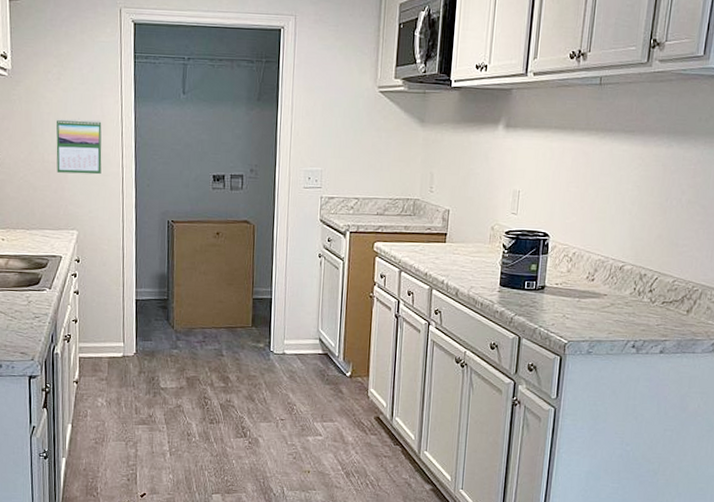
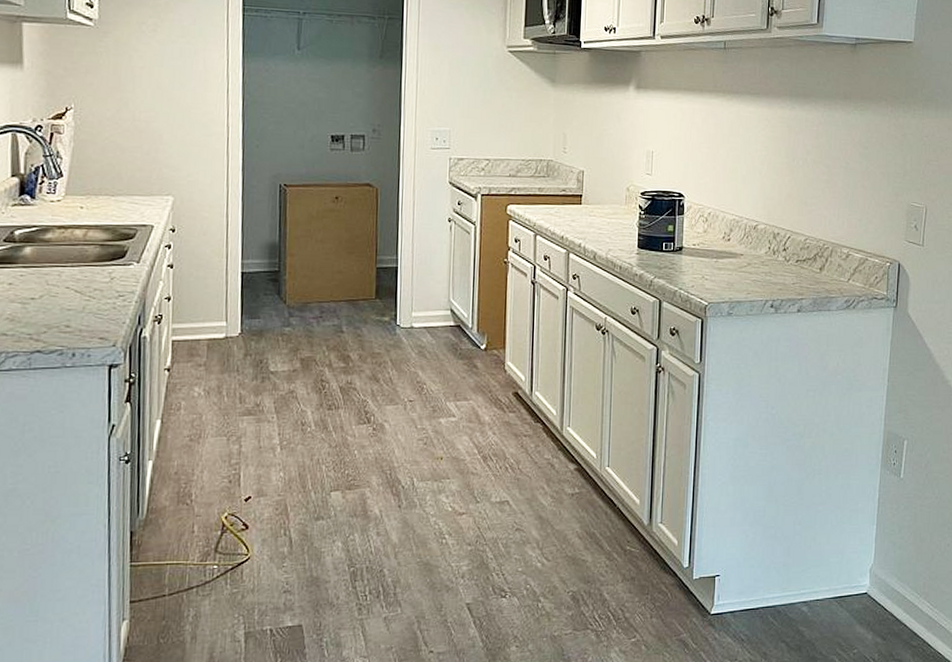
calendar: present [56,119,102,175] -> none [149,74,204,135]

